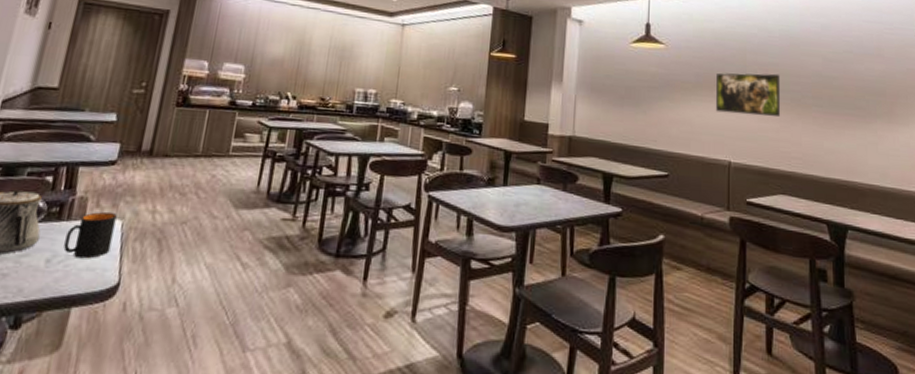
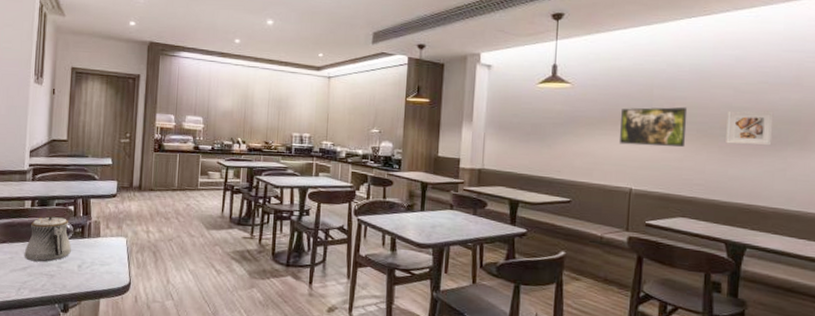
mug: present [64,211,117,259] -> none [89,231,122,265]
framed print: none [818,80,862,118] -> present [726,110,774,146]

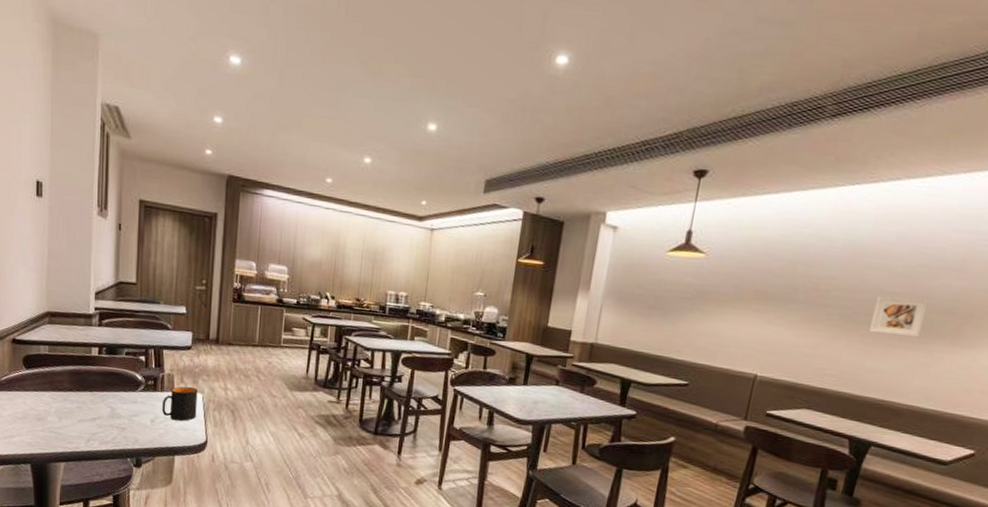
teapot: present [24,215,71,262] -> none [92,365,143,414]
mug: none [89,231,122,265] -> present [162,386,198,421]
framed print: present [620,106,688,147] -> none [751,285,833,333]

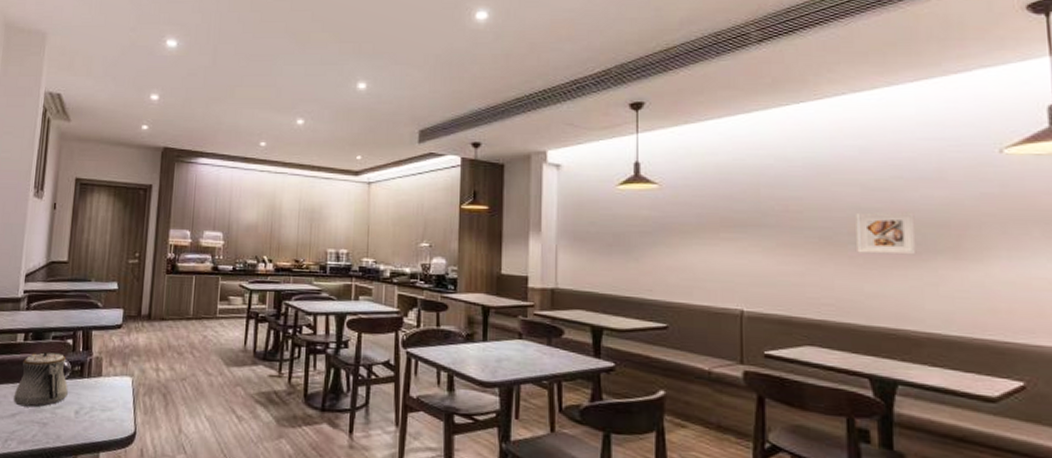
teapot: none [92,365,143,414] -> present [13,351,68,407]
mug: present [162,386,198,421] -> none [88,369,127,411]

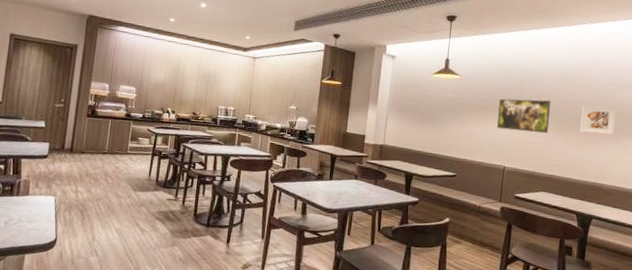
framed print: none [723,209,806,259] -> present [497,98,551,133]

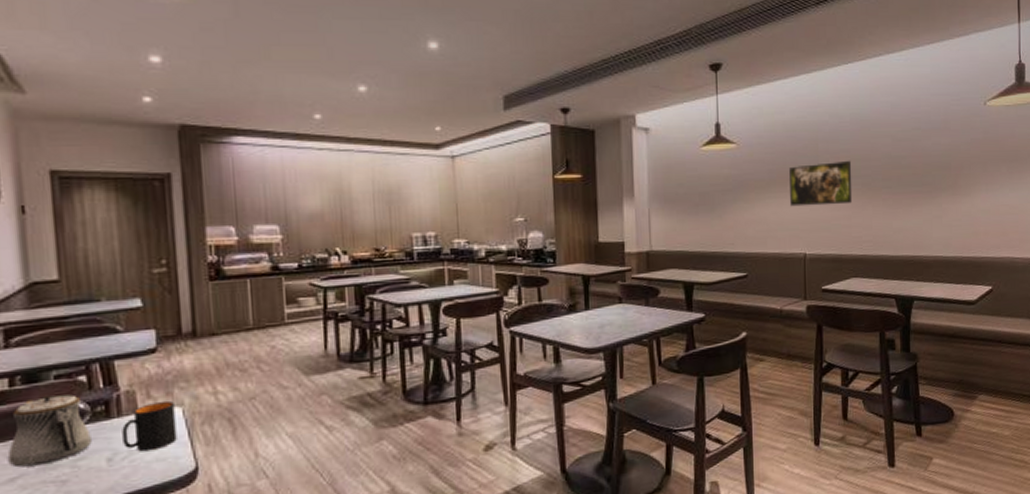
mug: none [16,190,51,222] -> present [122,400,177,452]
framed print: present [579,105,617,136] -> none [888,158,928,196]

